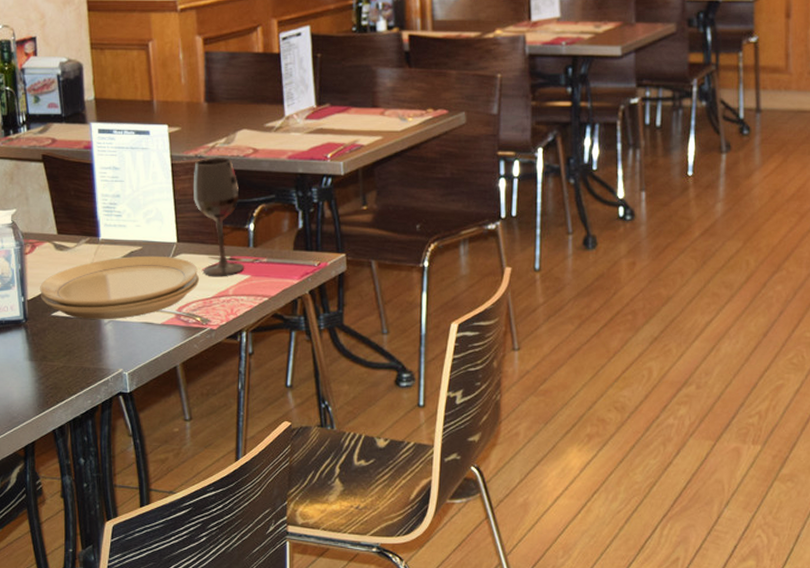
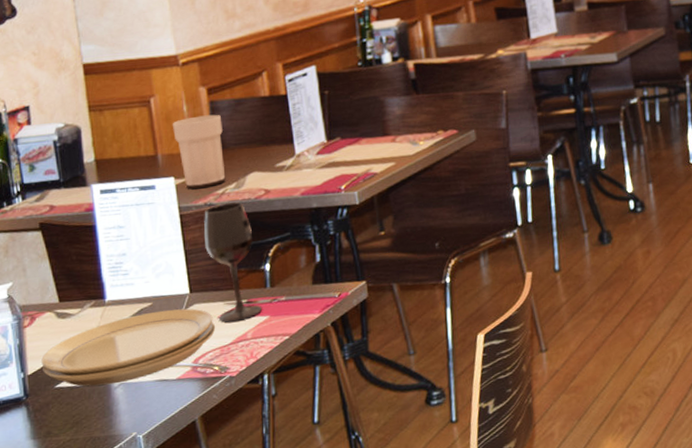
cup: none [168,65,217,140] -> present [172,114,226,189]

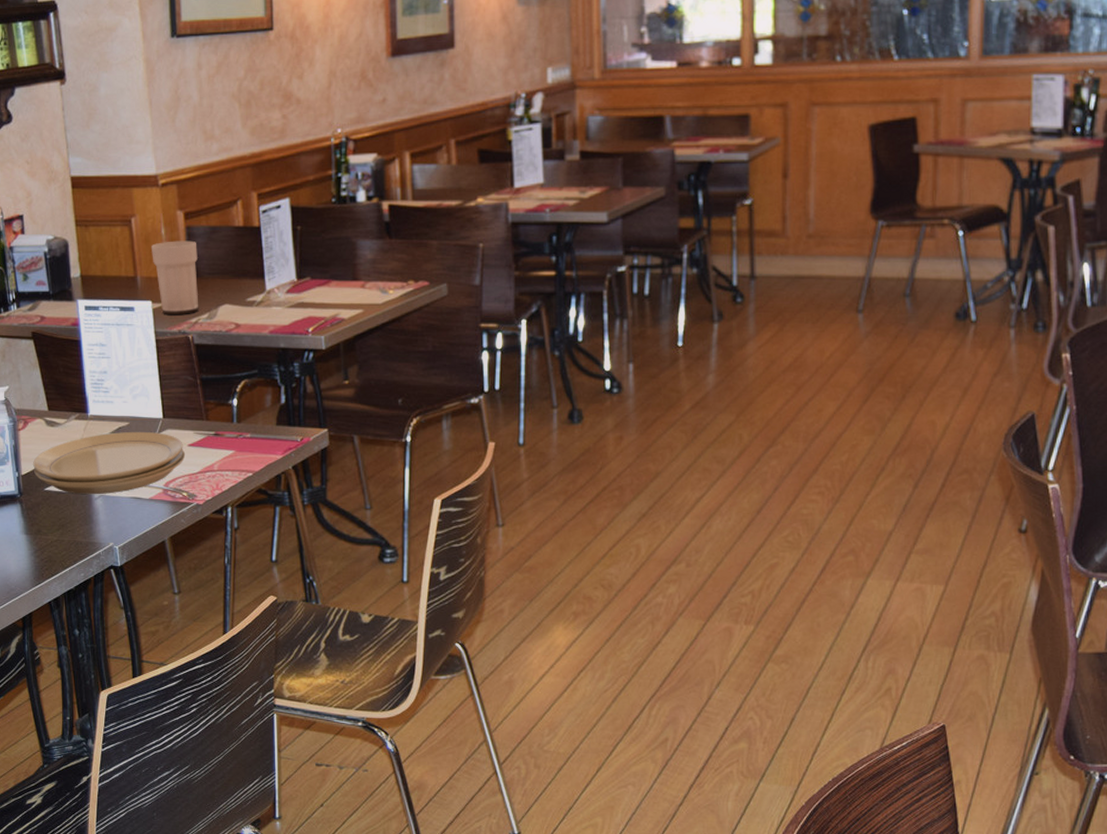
wine glass: present [204,202,263,323] -> none [178,333,229,451]

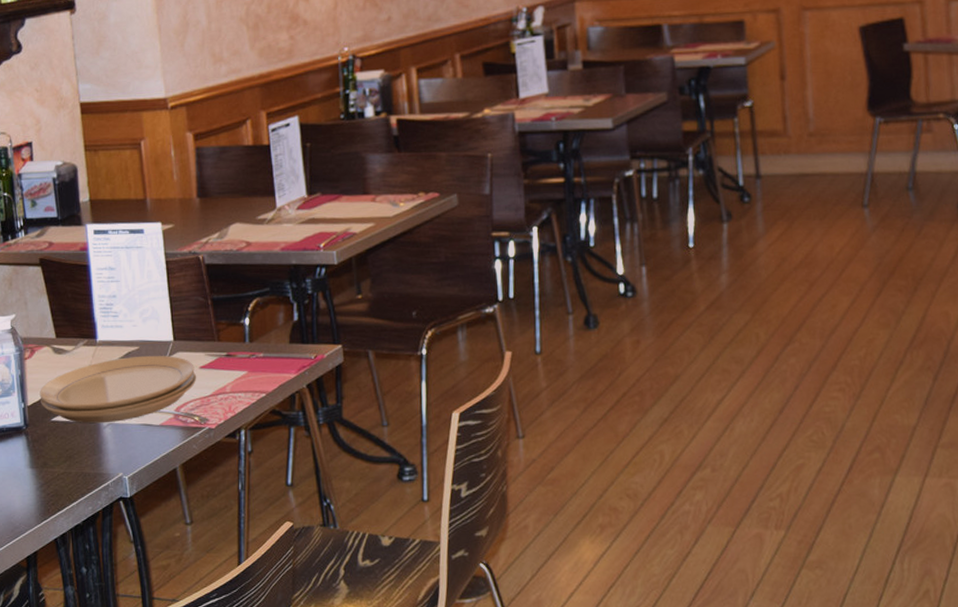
cup: present [150,240,199,316] -> none [160,161,210,236]

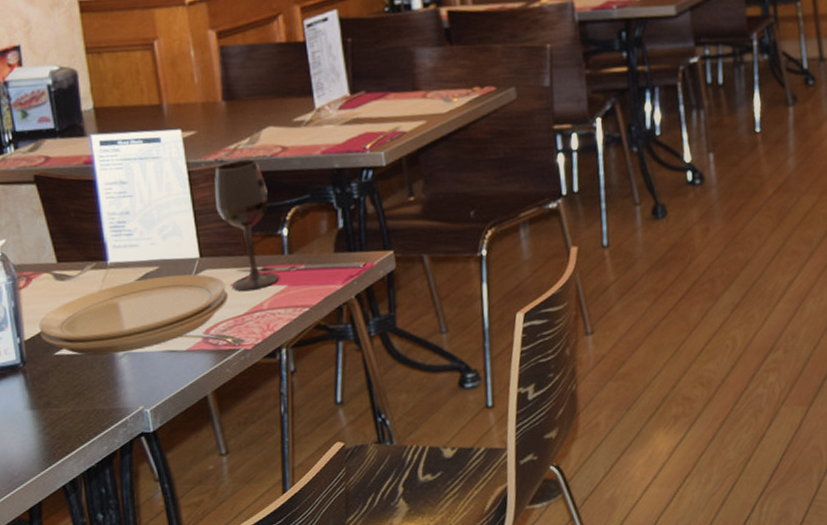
wine glass: none [188,252,241,374] -> present [214,159,280,291]

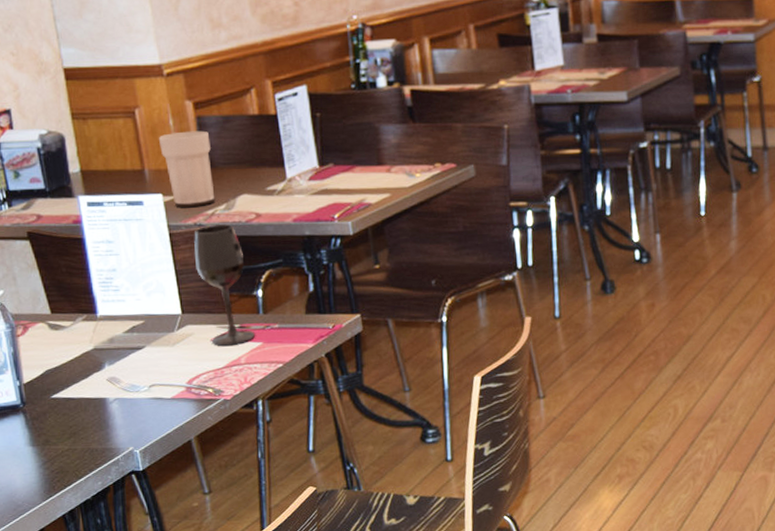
plate: present [39,274,229,356] -> none [36,329,209,400]
cup: none [178,61,238,144] -> present [158,130,215,208]

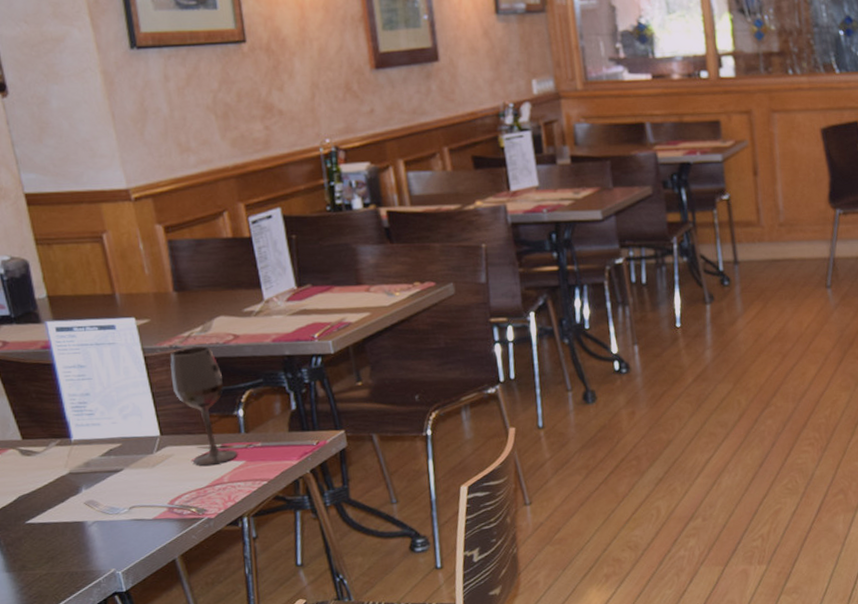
cup: present [158,130,215,208] -> none [128,254,191,331]

